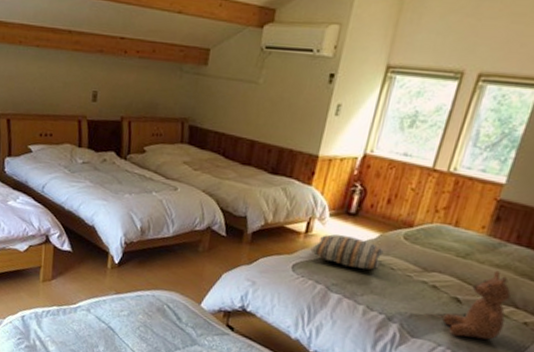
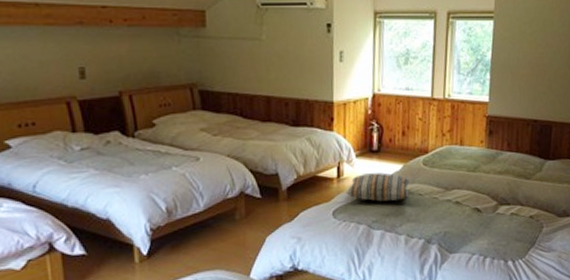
teddy bear: present [442,270,511,340] -> none [470,176,516,243]

